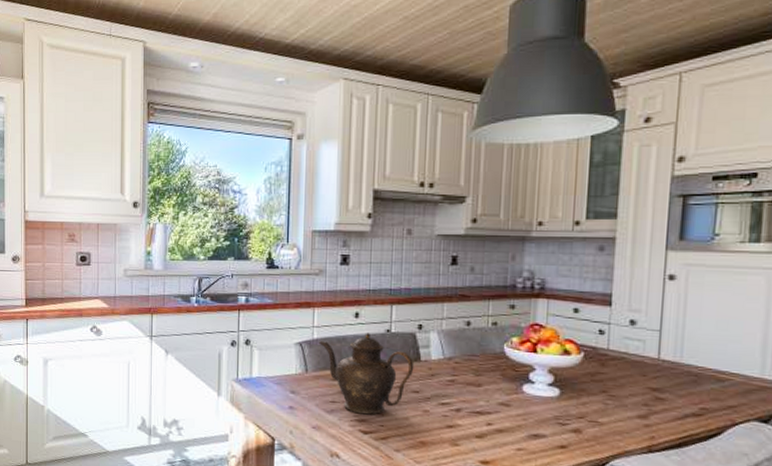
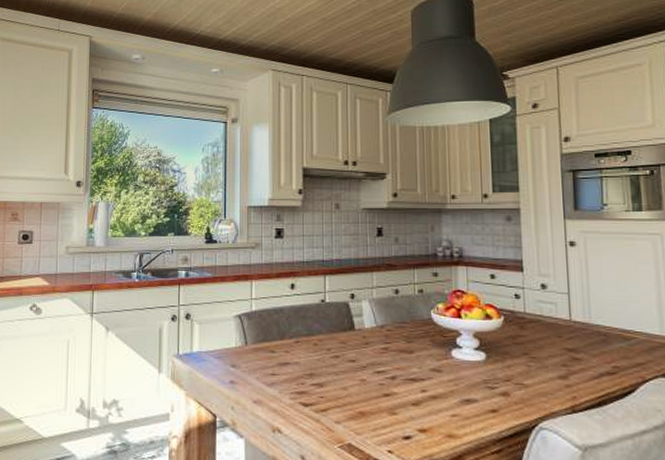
teapot: present [319,333,414,415] -> none [257,303,349,386]

